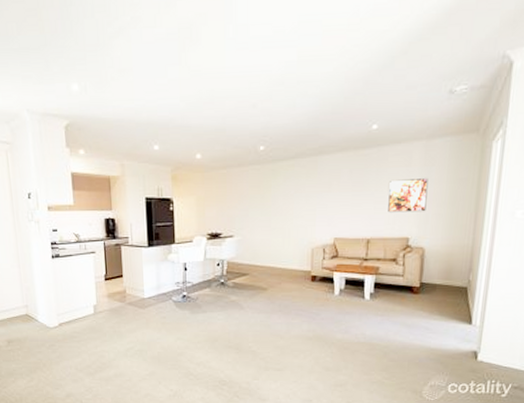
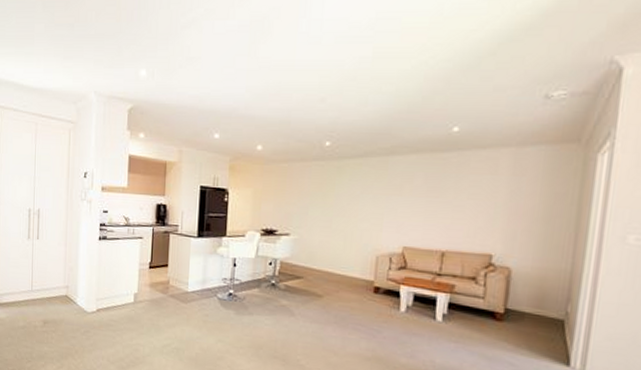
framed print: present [388,177,429,213] -> none [468,188,518,227]

